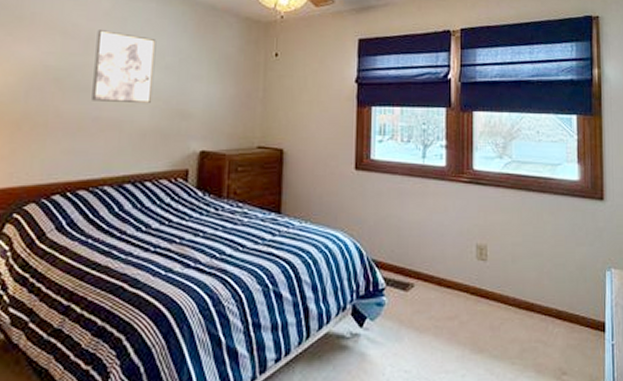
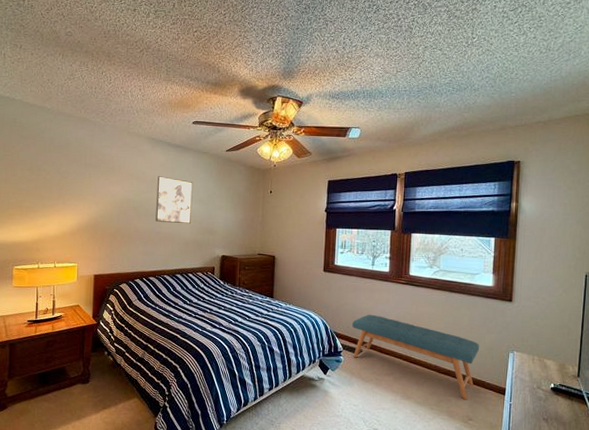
bench: none [398,229,569,345] -> present [352,314,480,400]

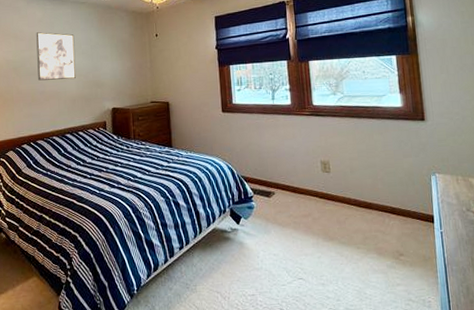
bench: present [352,314,480,400] -> none [260,152,399,233]

